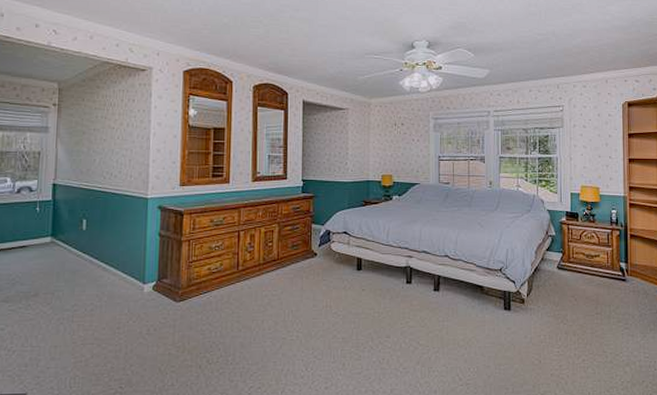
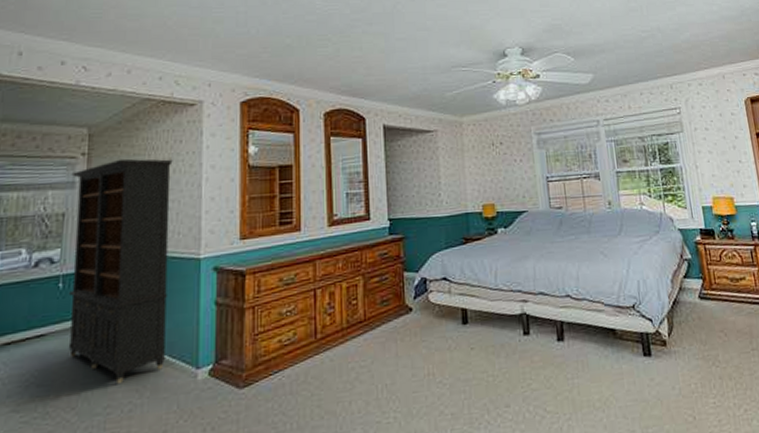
bookcase: none [44,111,127,288] -> present [68,157,173,383]

